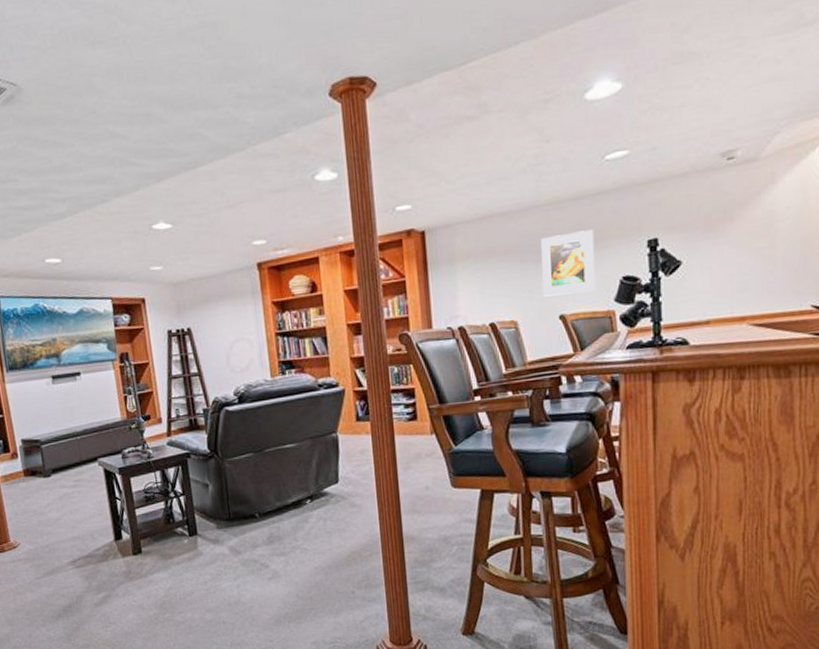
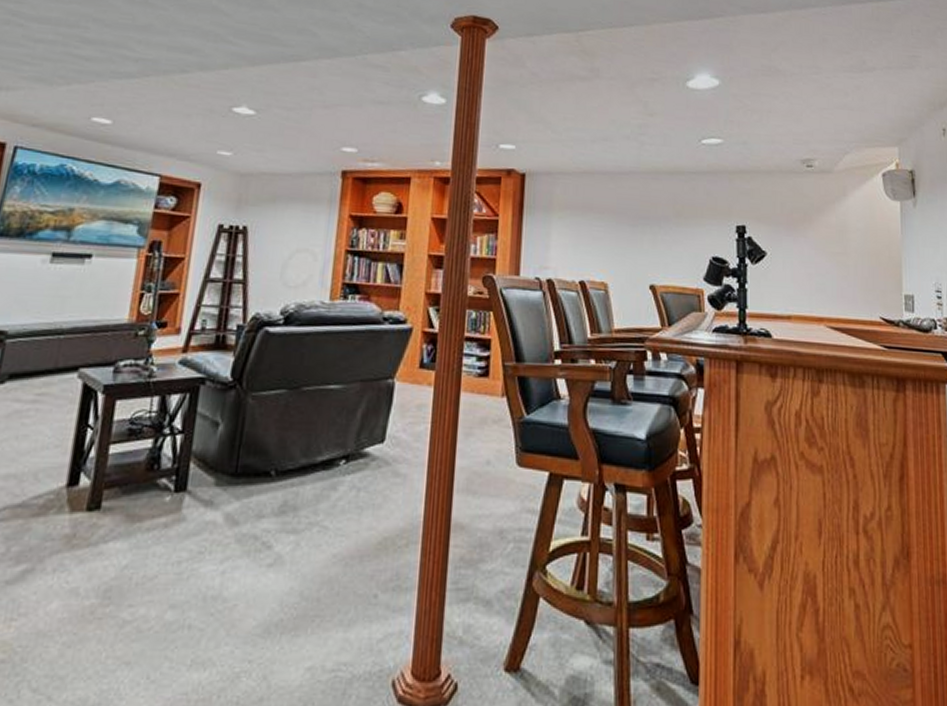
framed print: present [541,230,595,297] -> none [636,203,688,266]

